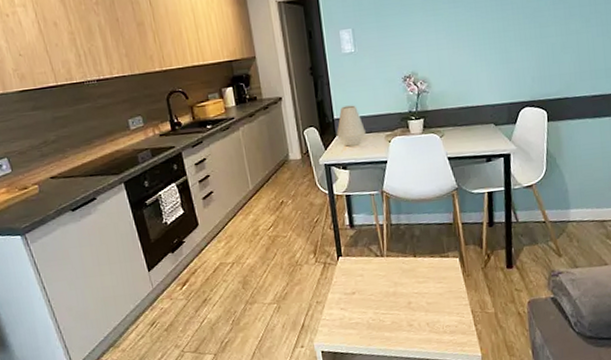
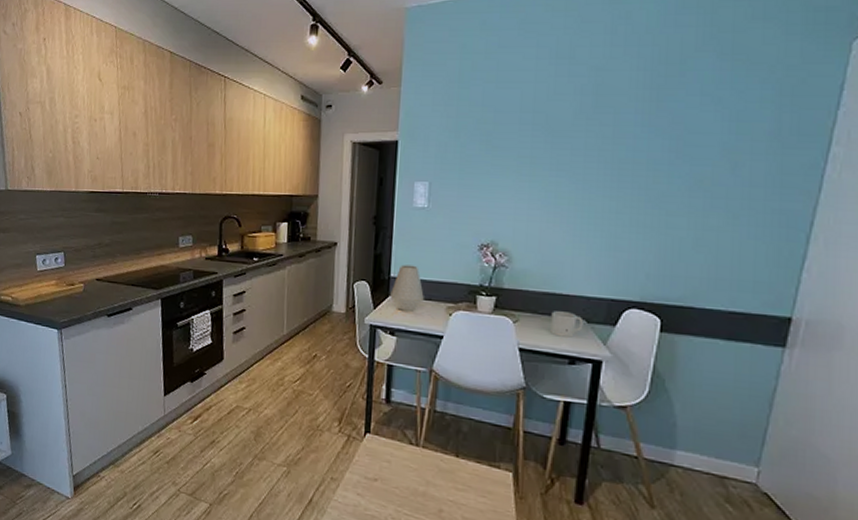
mug: none [468,119,493,142] -> present [550,311,584,338]

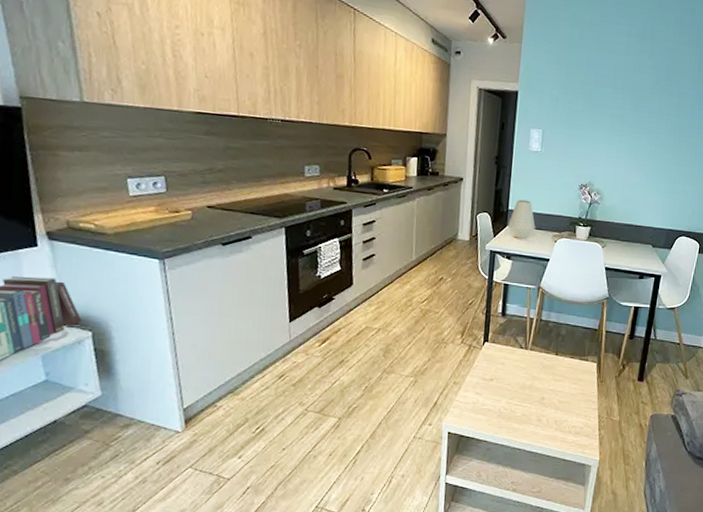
mug: present [550,311,584,338] -> none [628,238,651,259]

